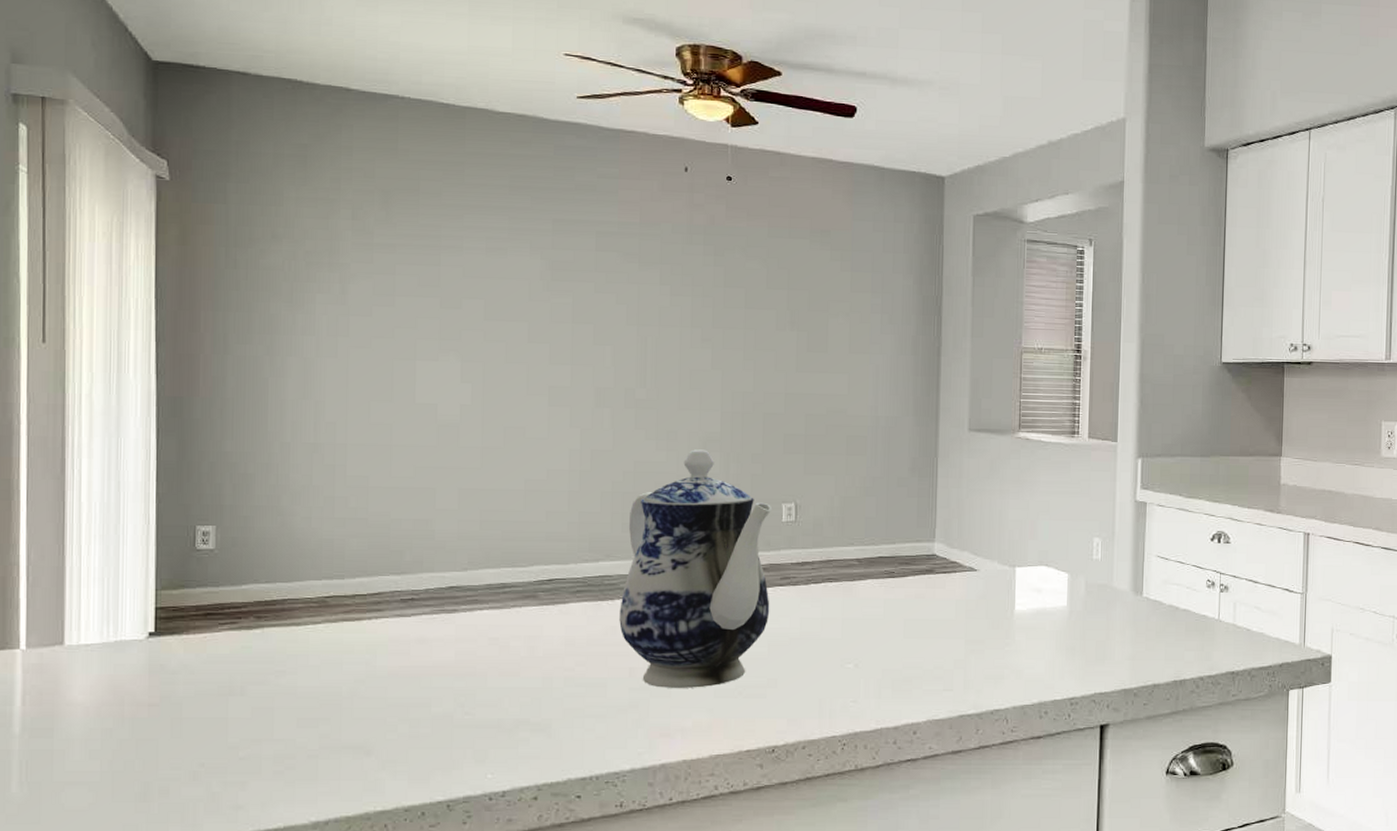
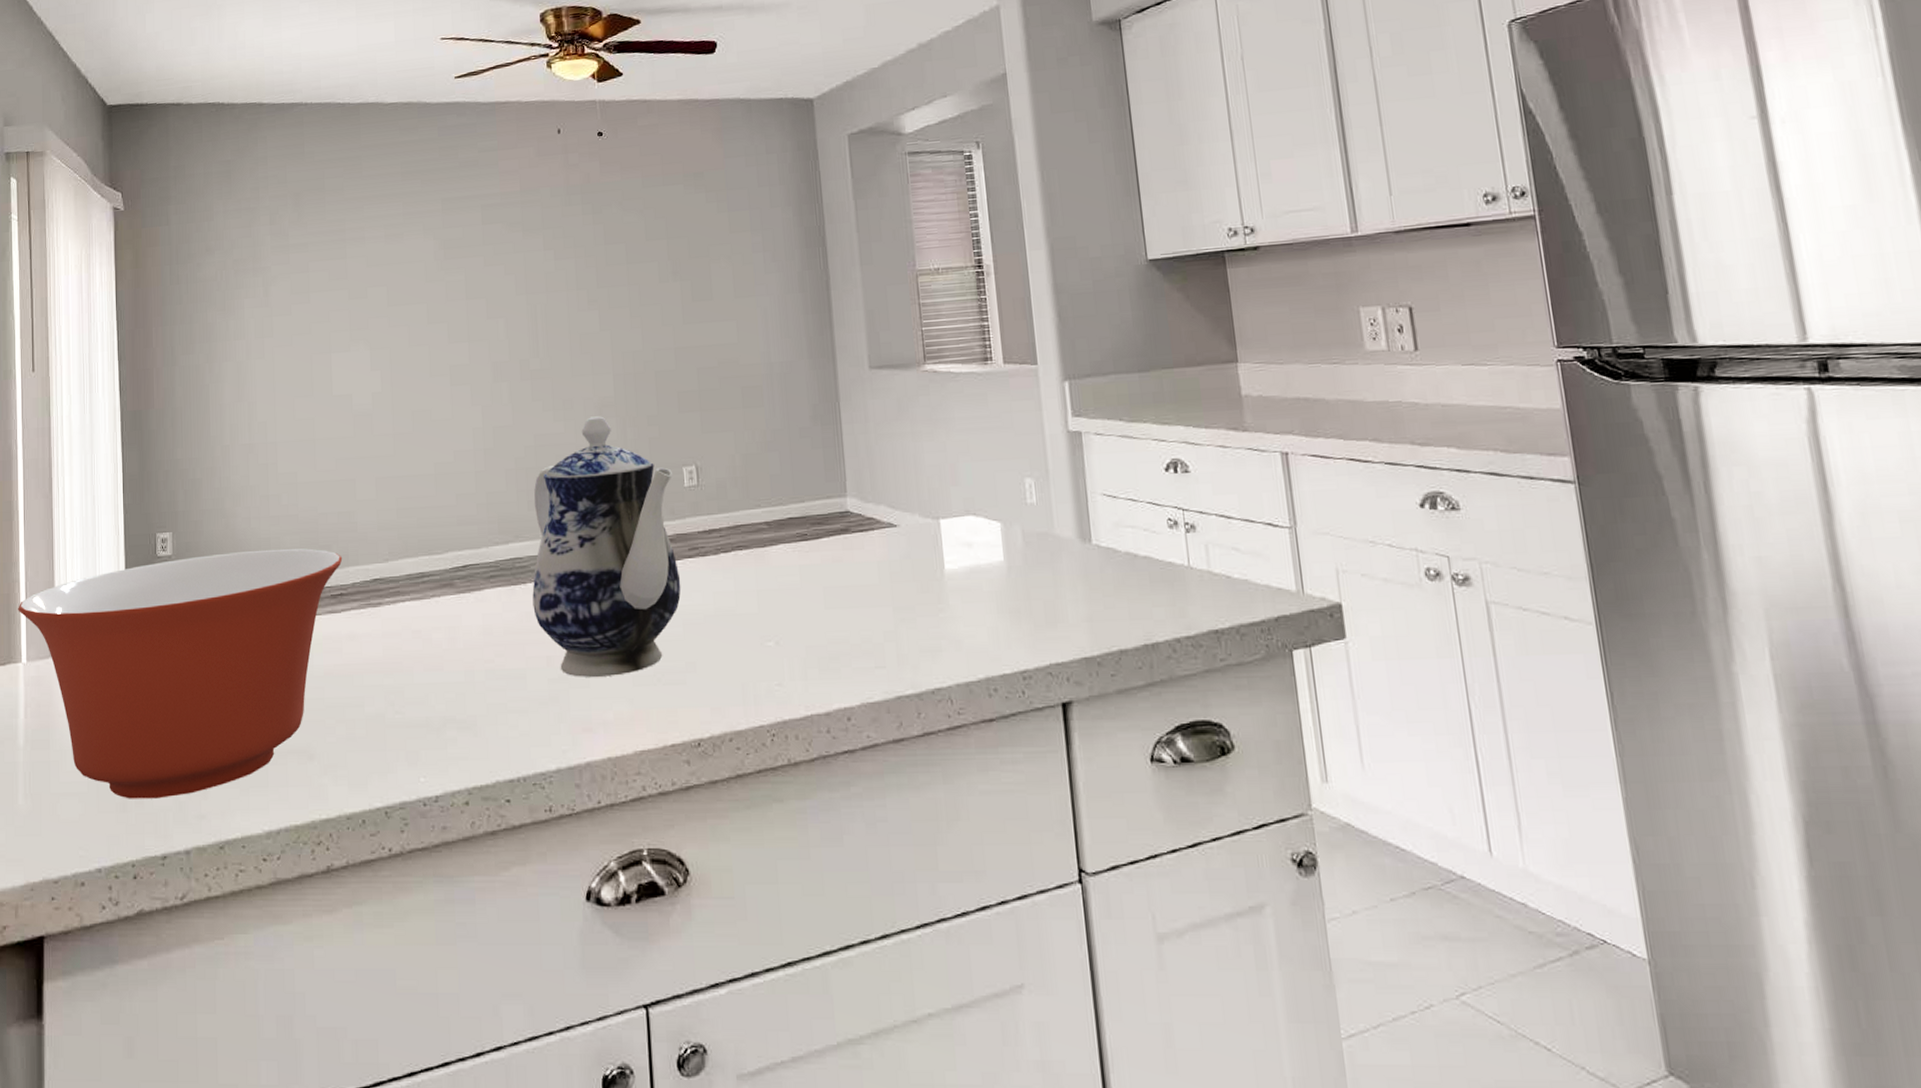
mixing bowl: none [16,550,416,789] -> present [18,548,343,799]

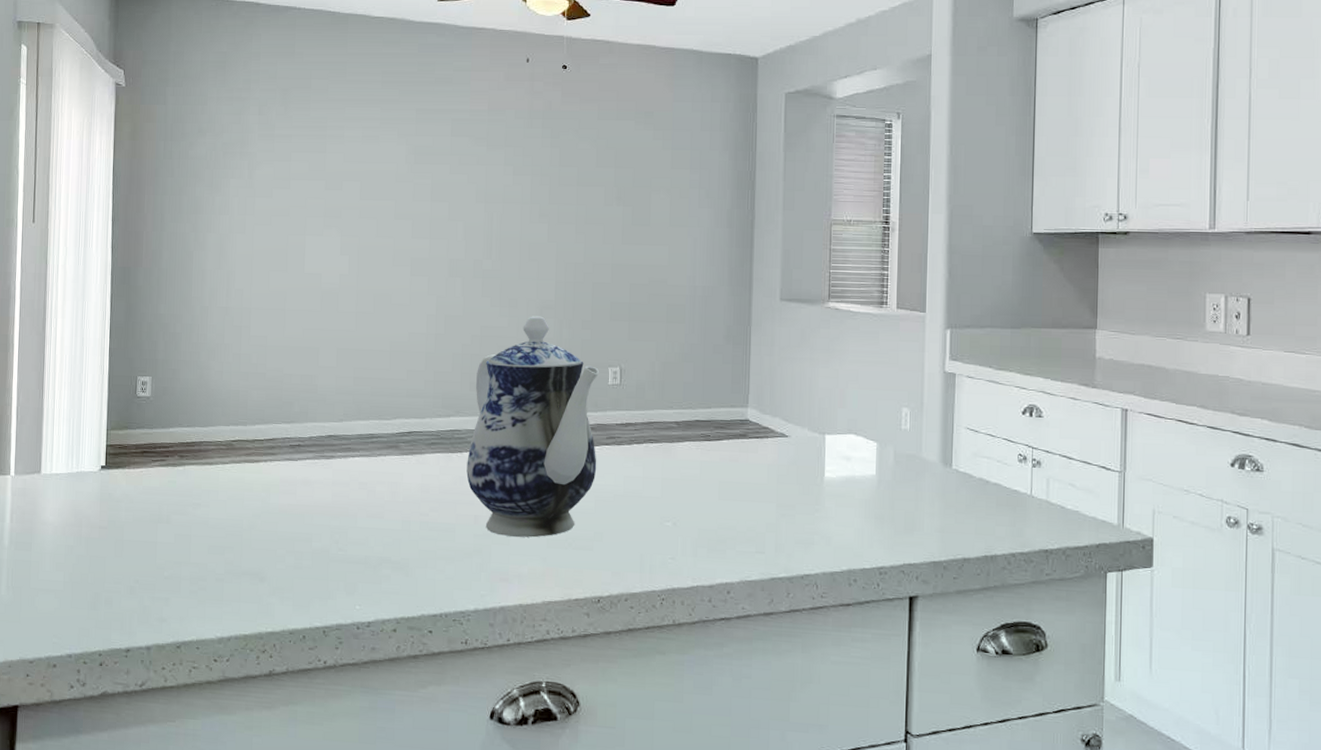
mixing bowl: present [18,548,343,799] -> none [9,399,303,602]

